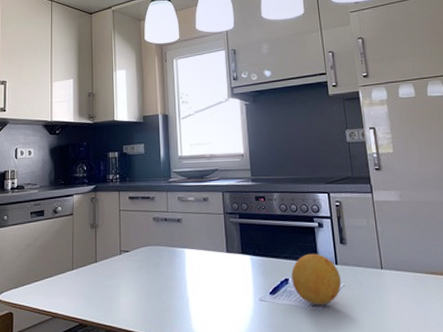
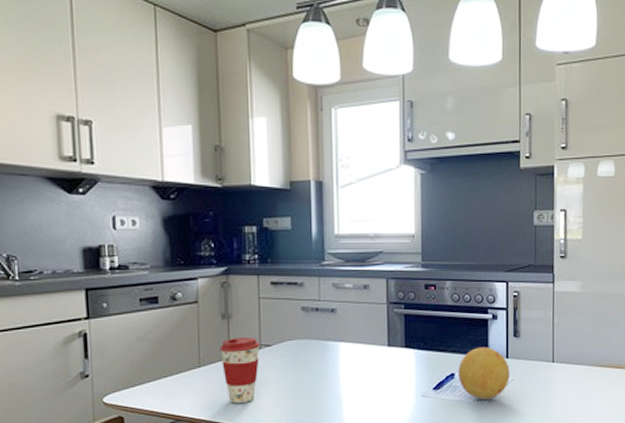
coffee cup: none [89,244,120,303] -> present [220,337,260,403]

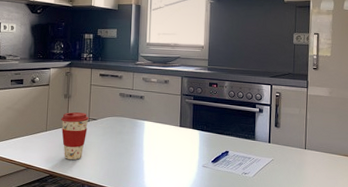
fruit: present [458,346,510,400] -> none [231,132,271,174]

